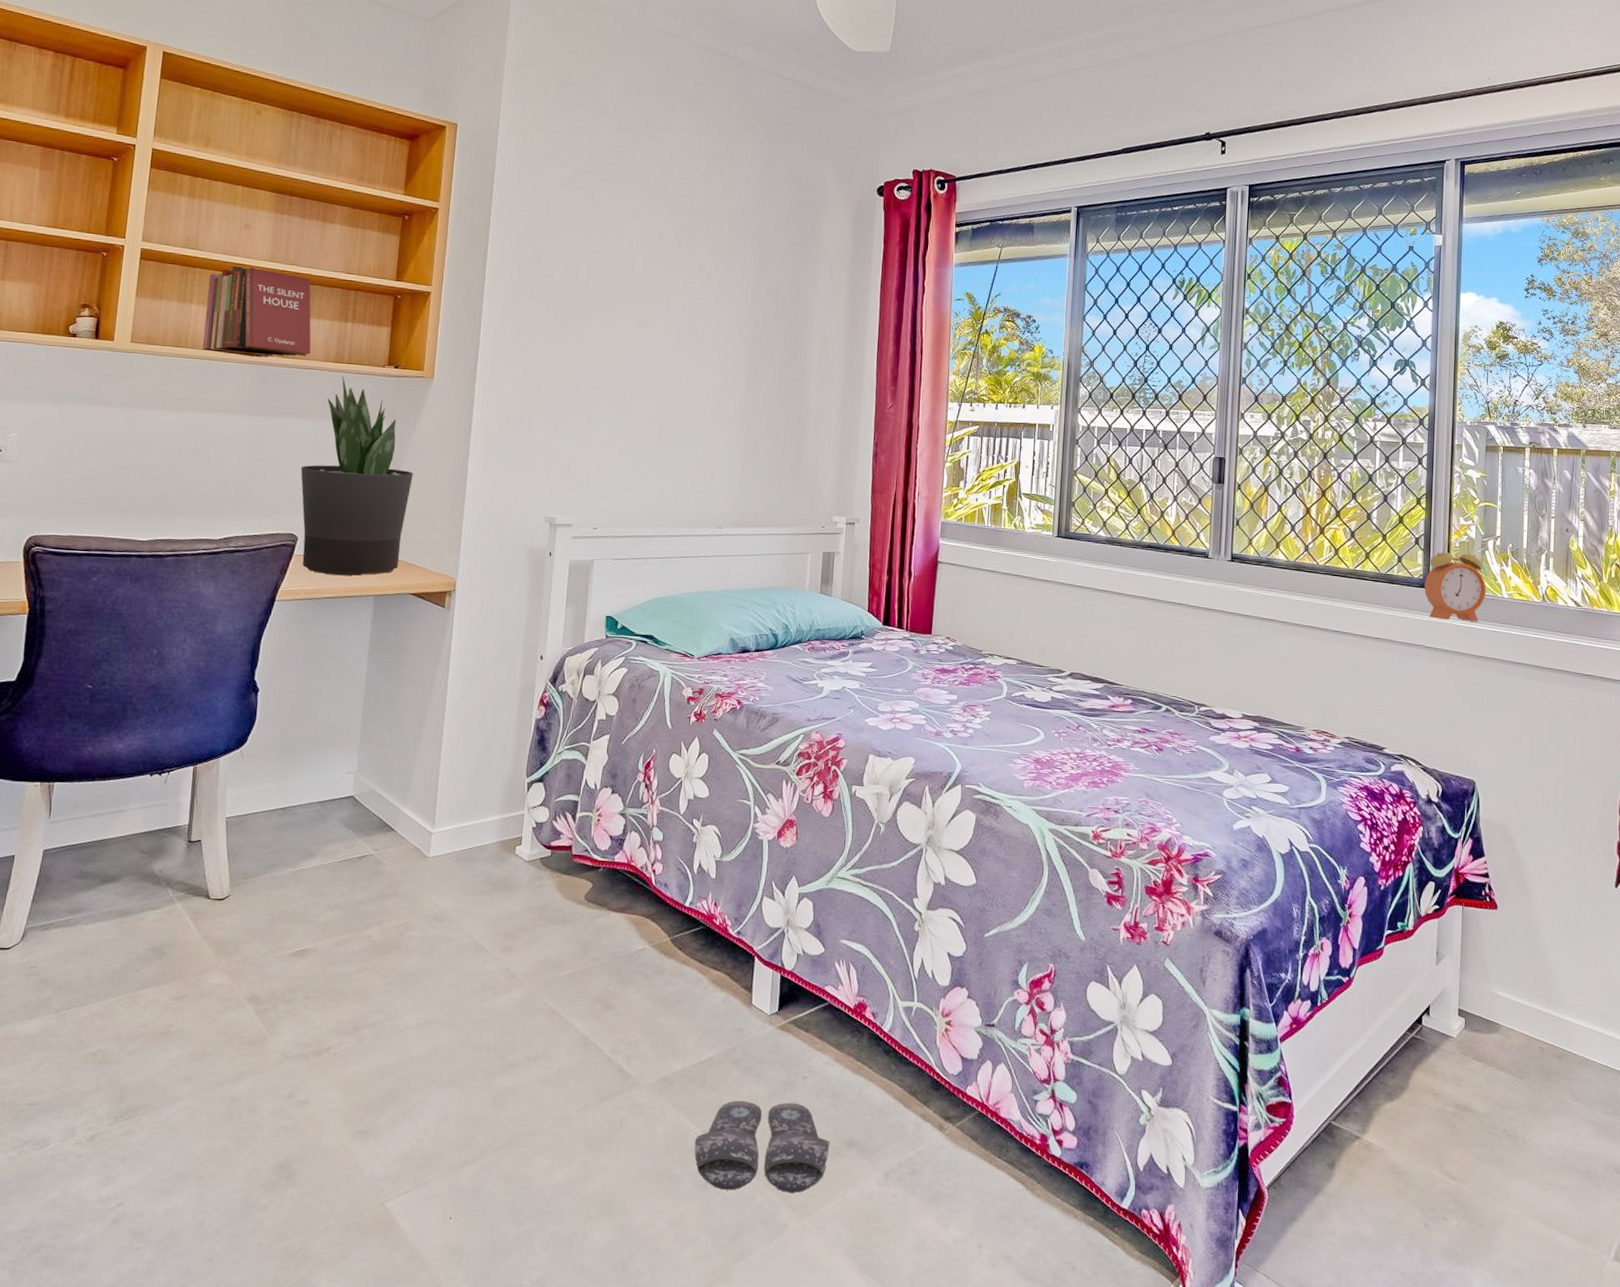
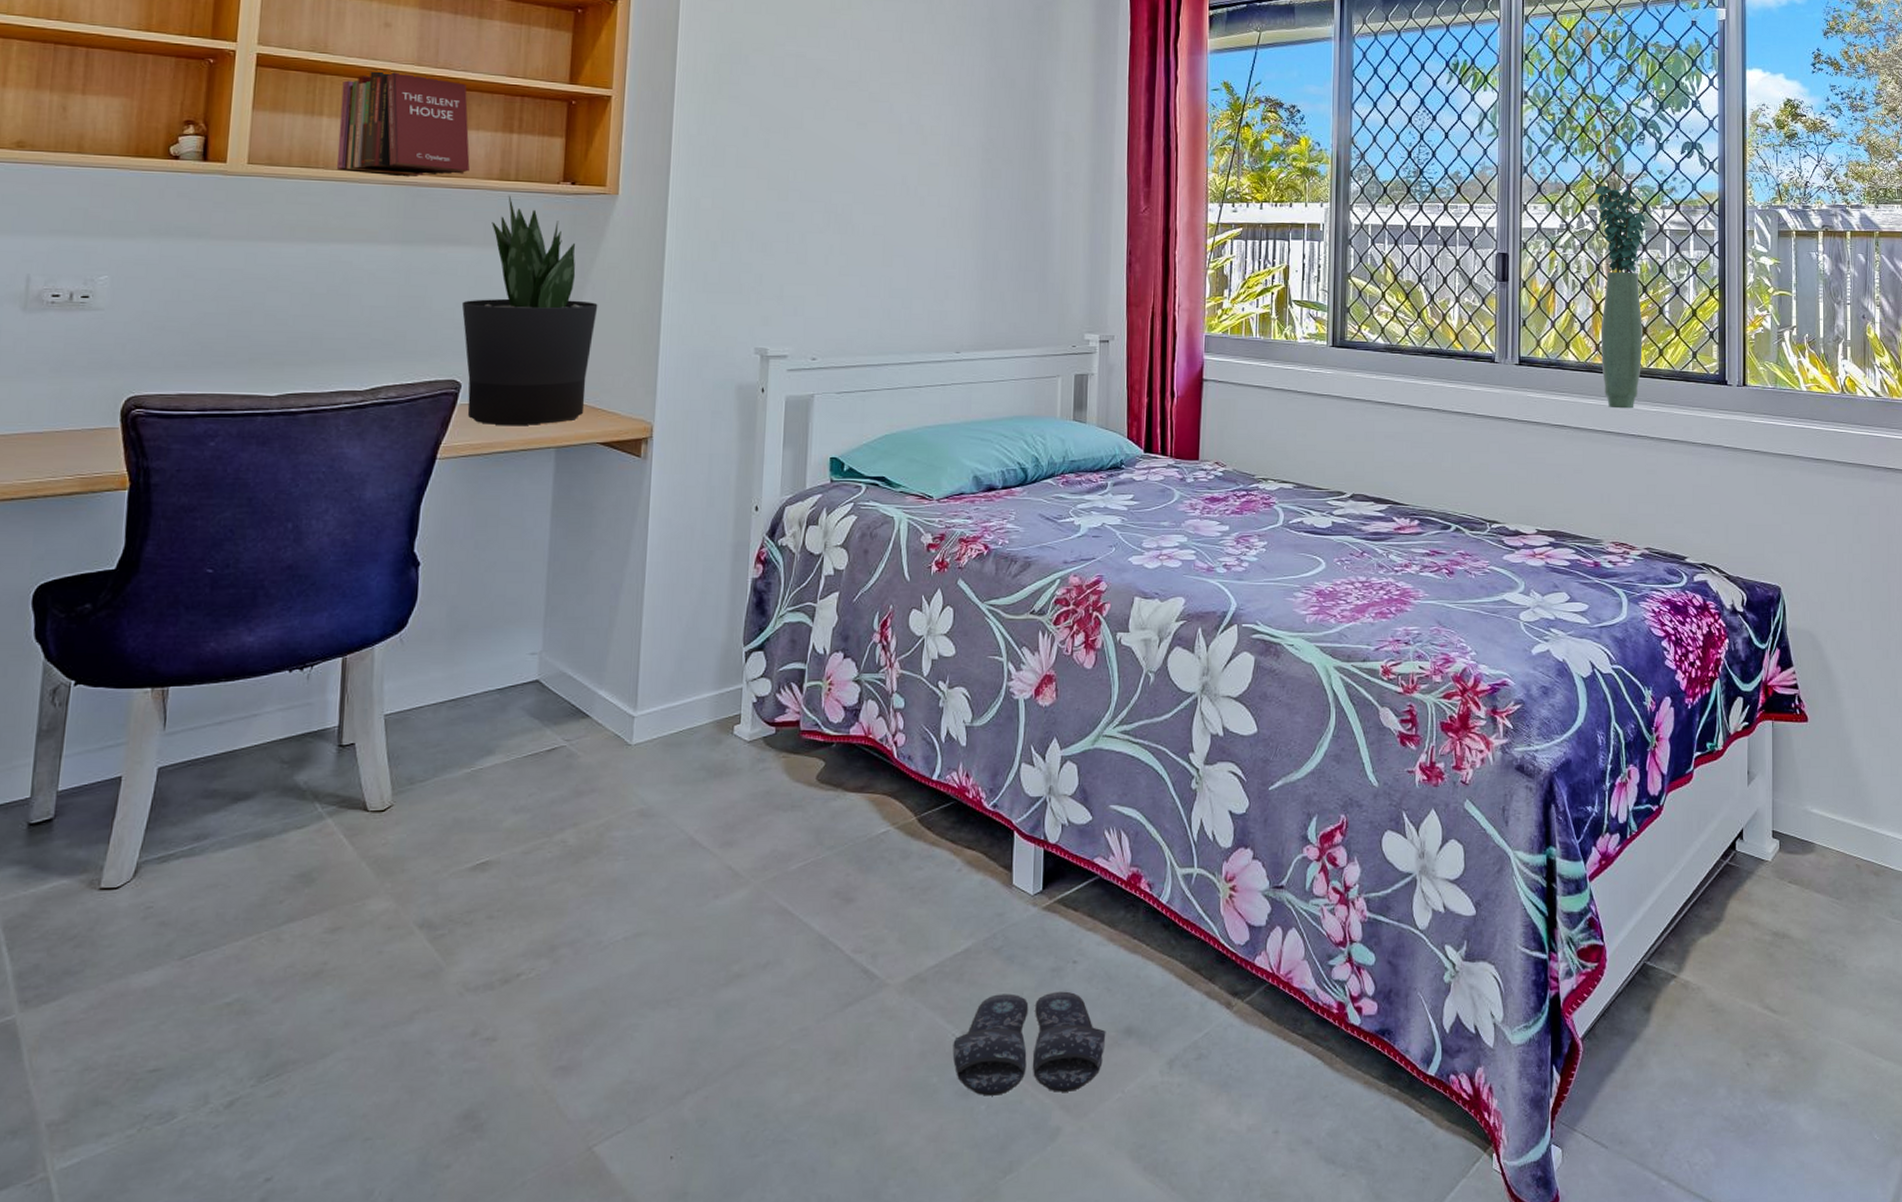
vase: none [1309,389,1358,607] -> present [1594,177,1646,409]
alarm clock: present [1424,541,1487,622] -> none [1720,333,1784,417]

